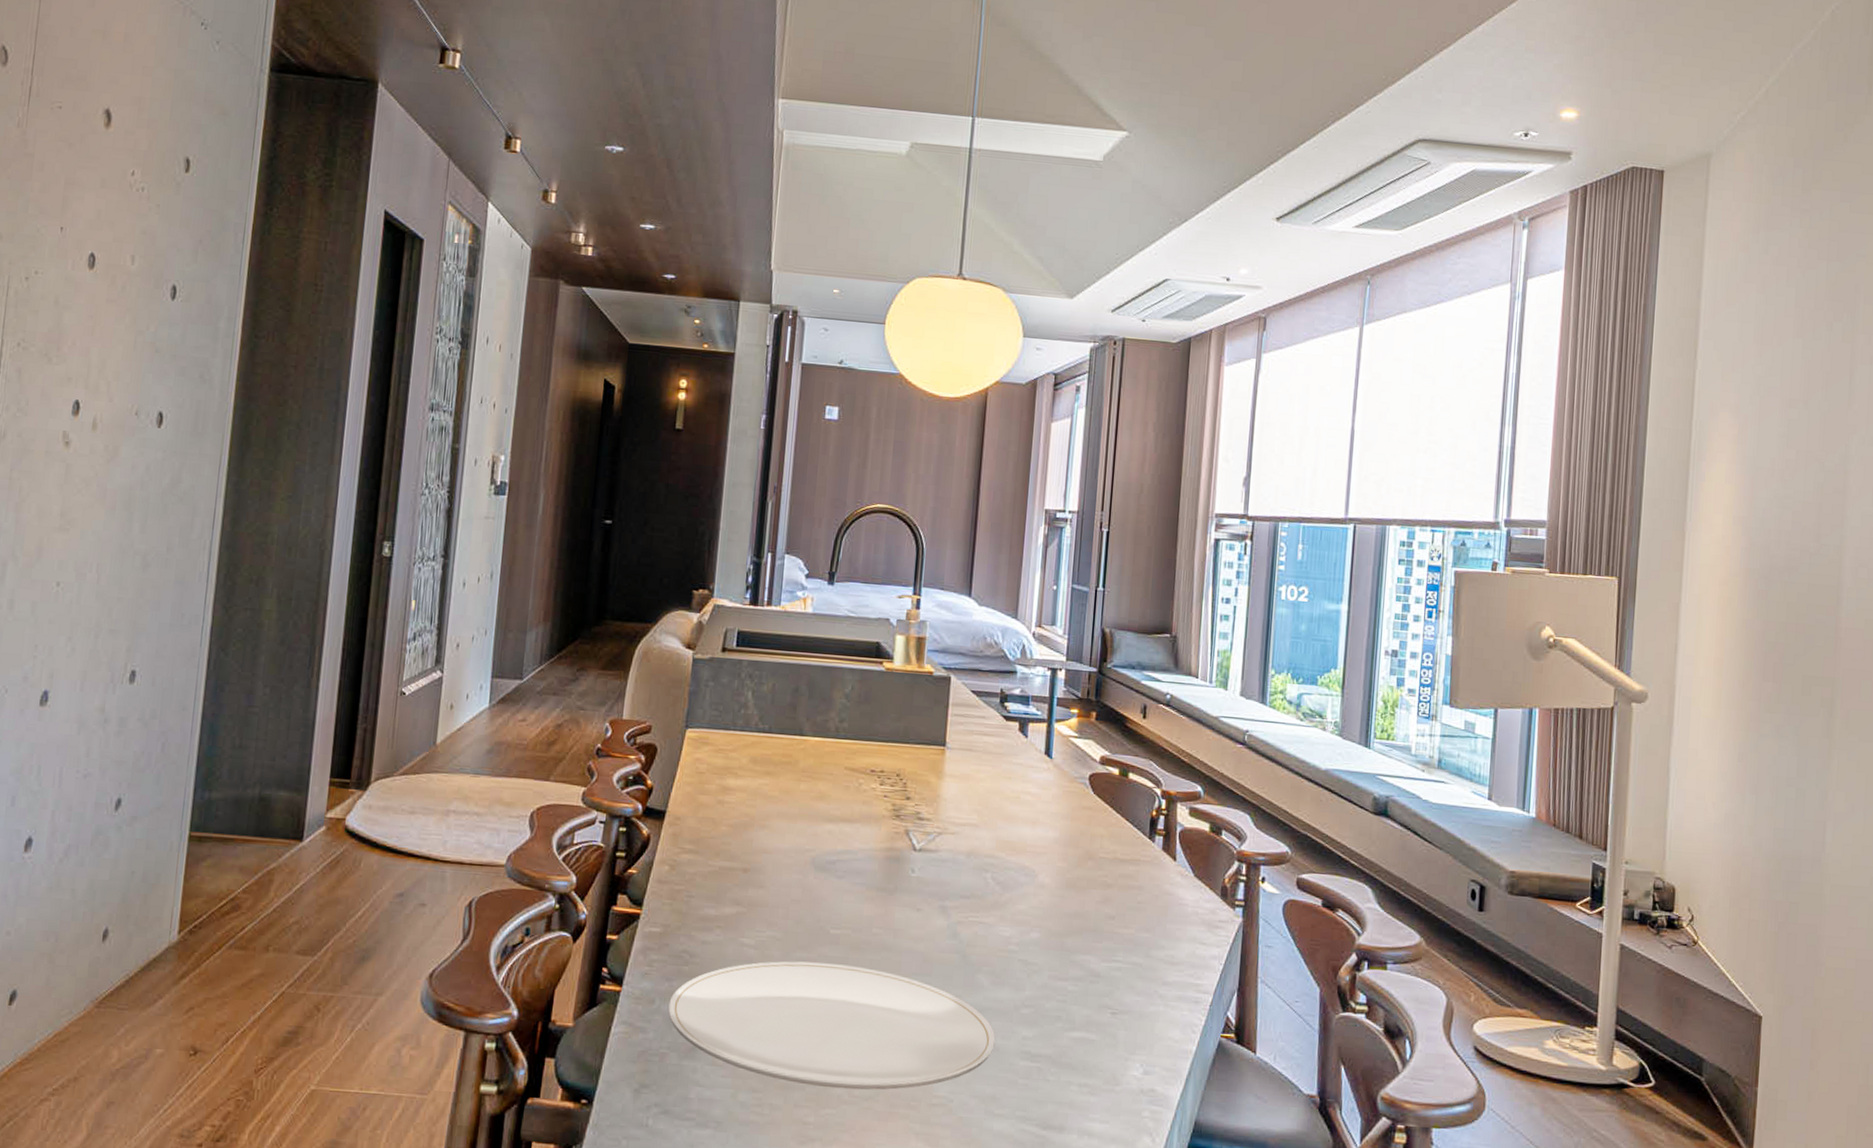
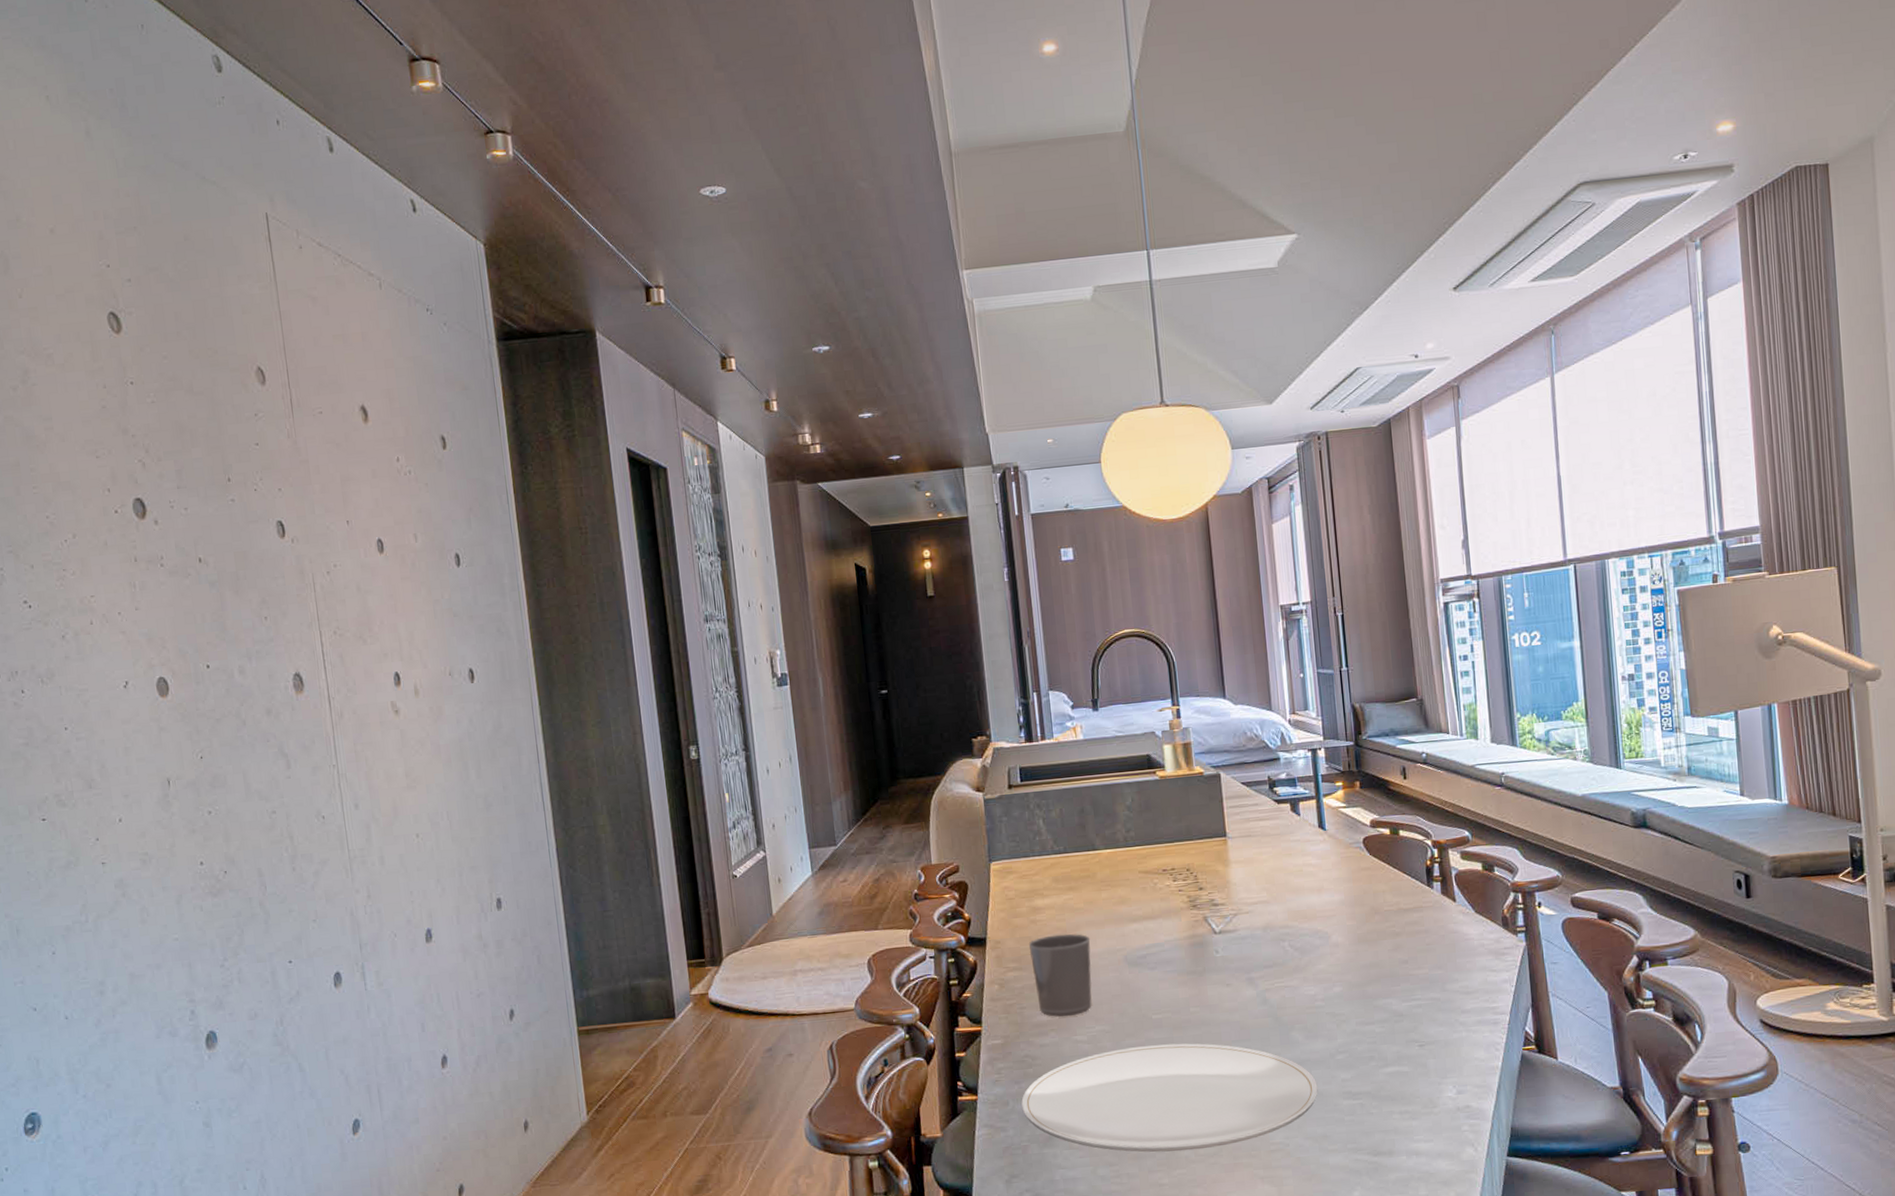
cup: none [709,820,779,915] -> present [1029,934,1092,1017]

